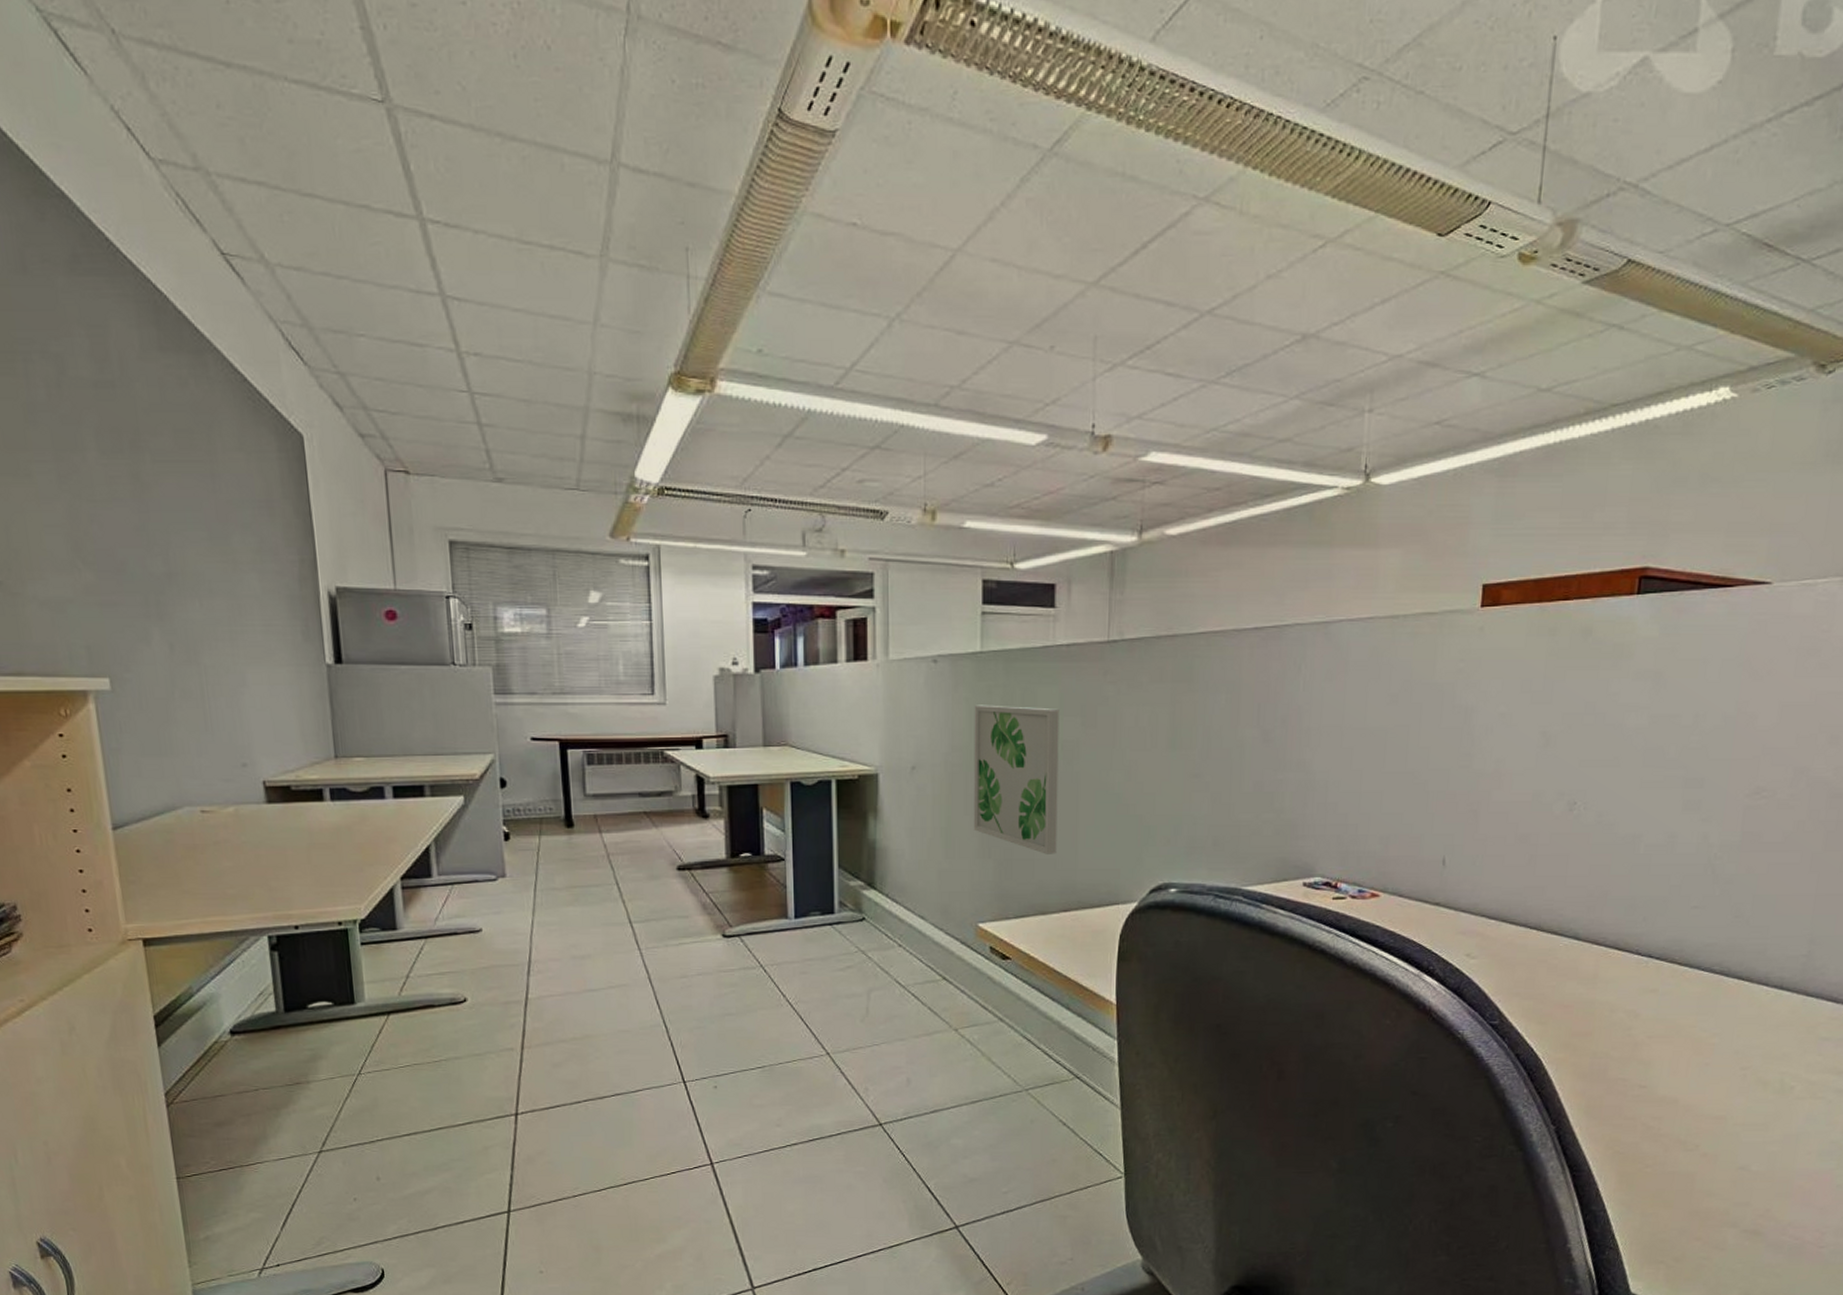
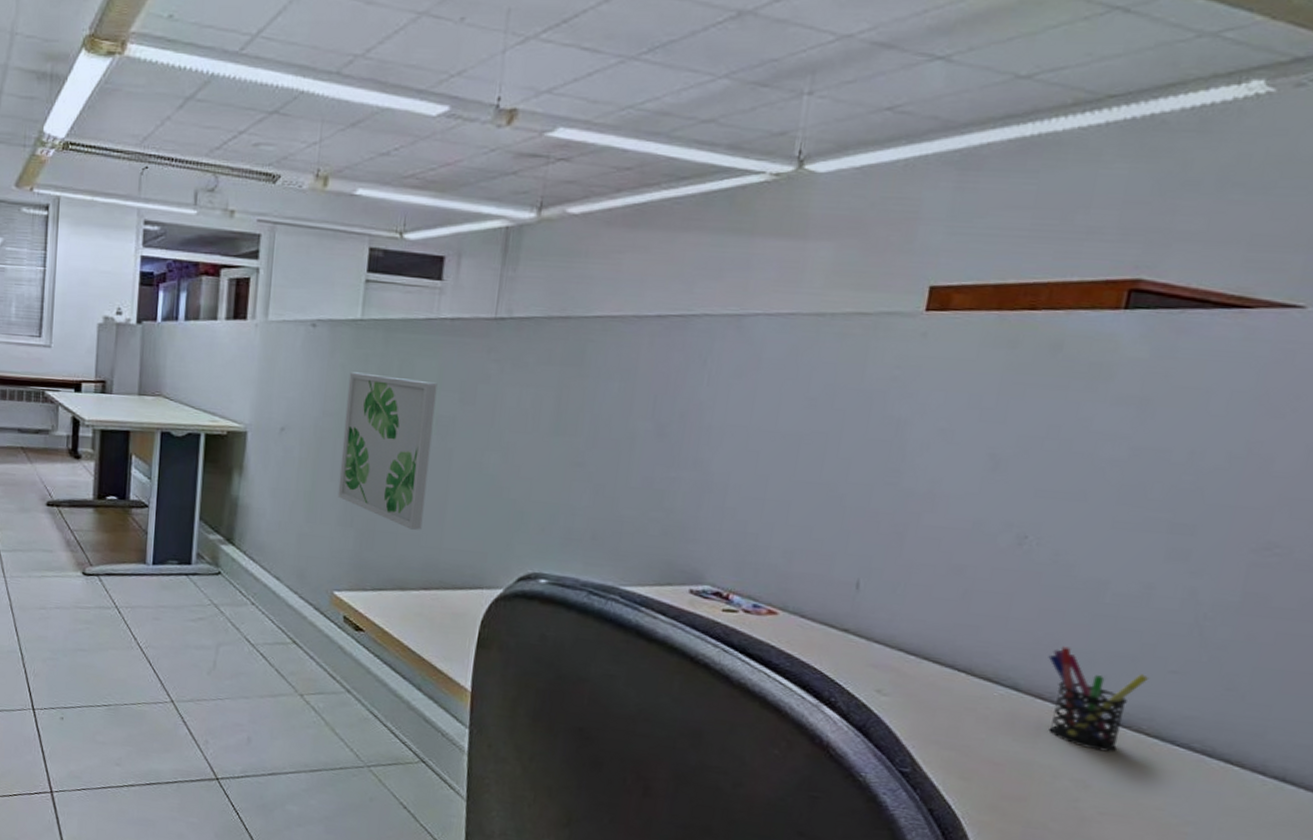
pen holder: none [1600,896,1678,983] -> present [1048,646,1150,752]

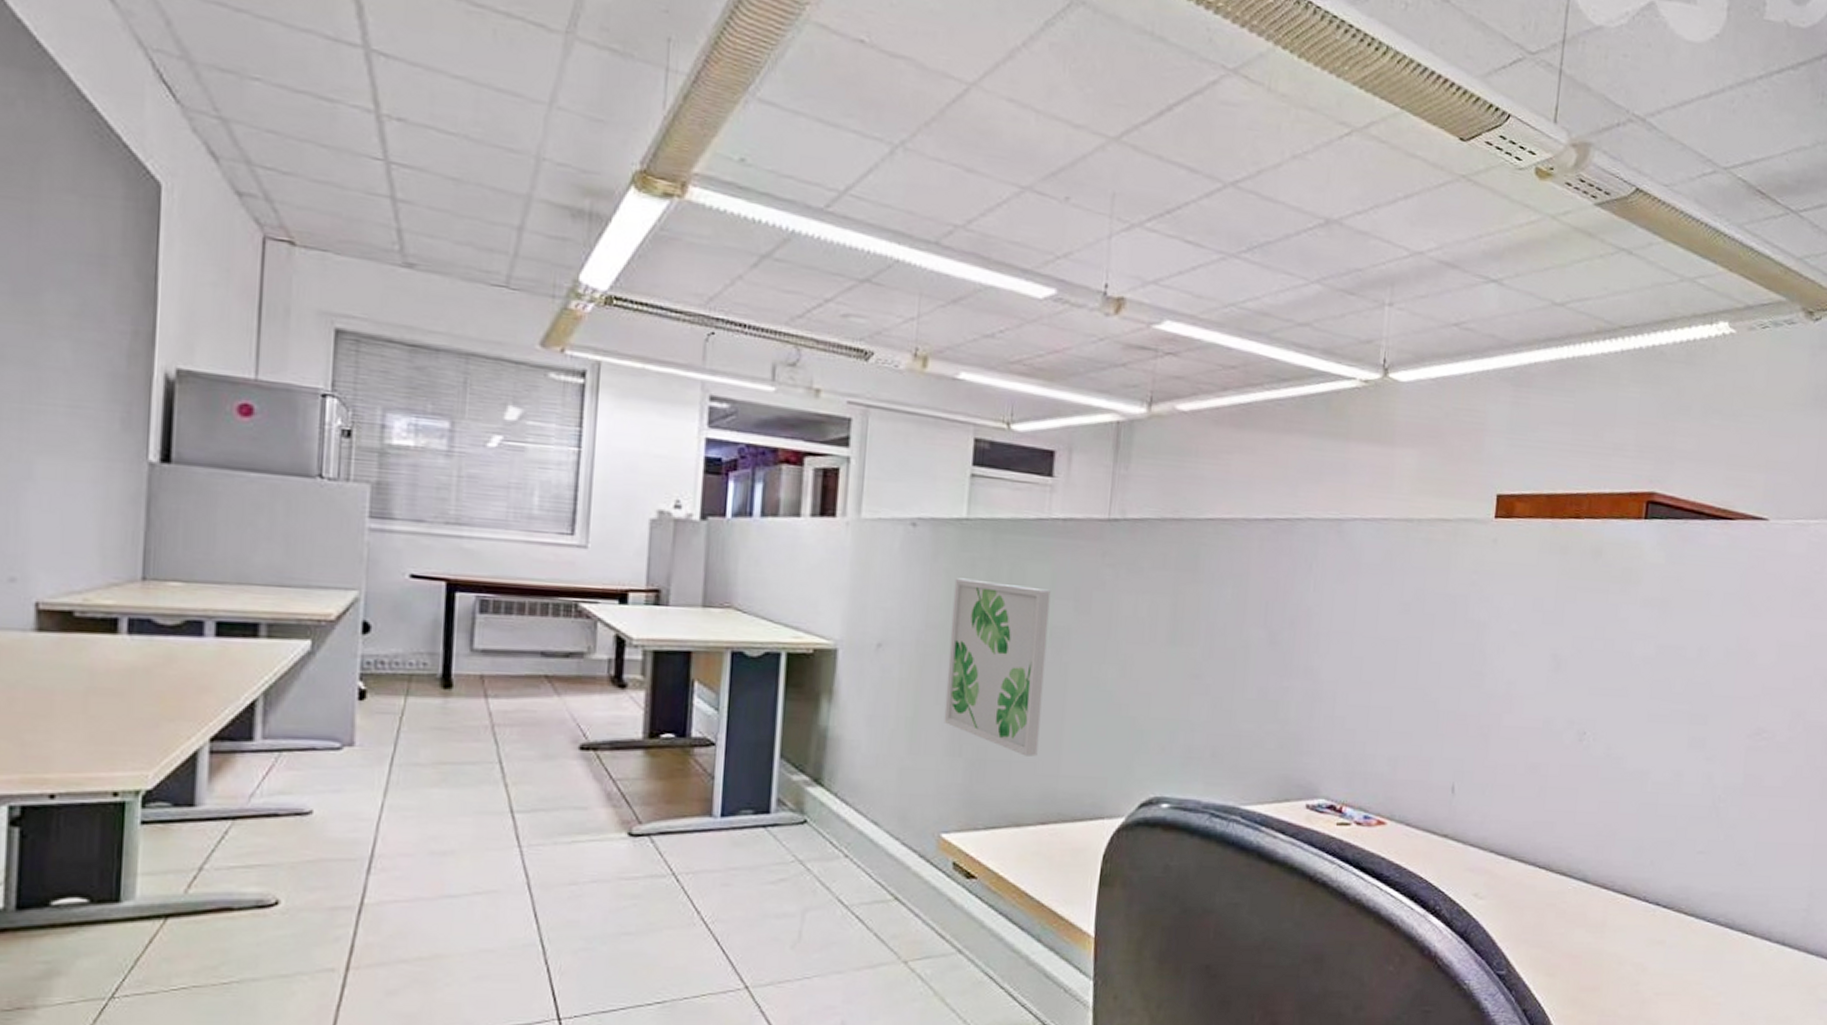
pen holder: present [1048,646,1150,752] -> none [1608,836,1684,934]

